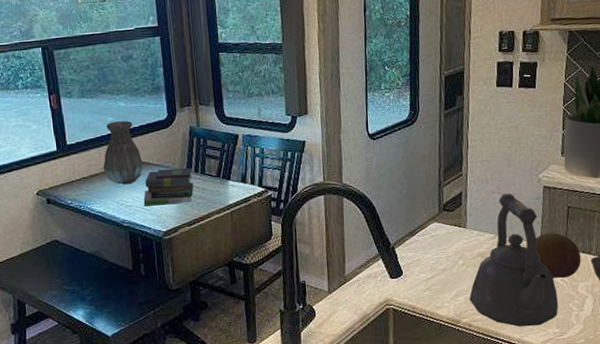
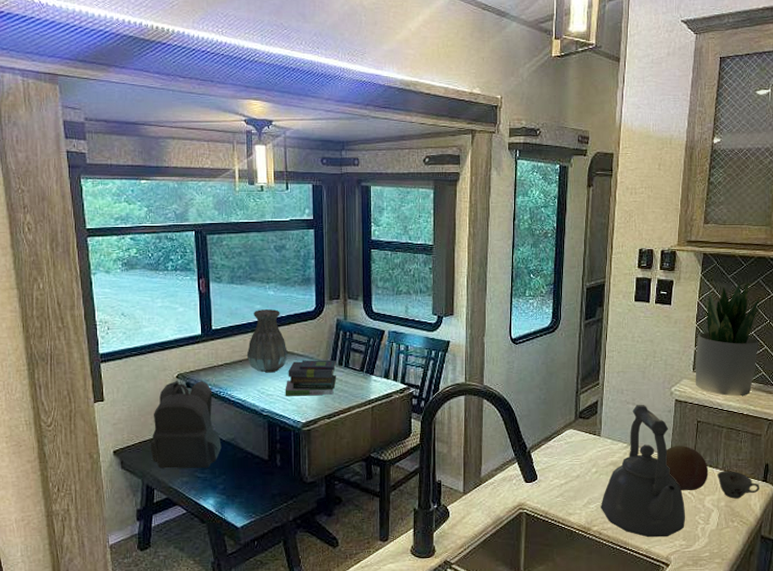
backpack: none [17,196,86,284] -> present [150,381,222,469]

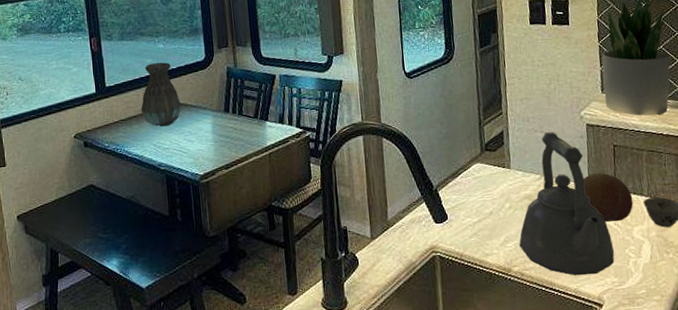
backpack: present [150,381,222,469] -> none [52,139,122,231]
books: present [285,360,337,396] -> none [180,109,232,149]

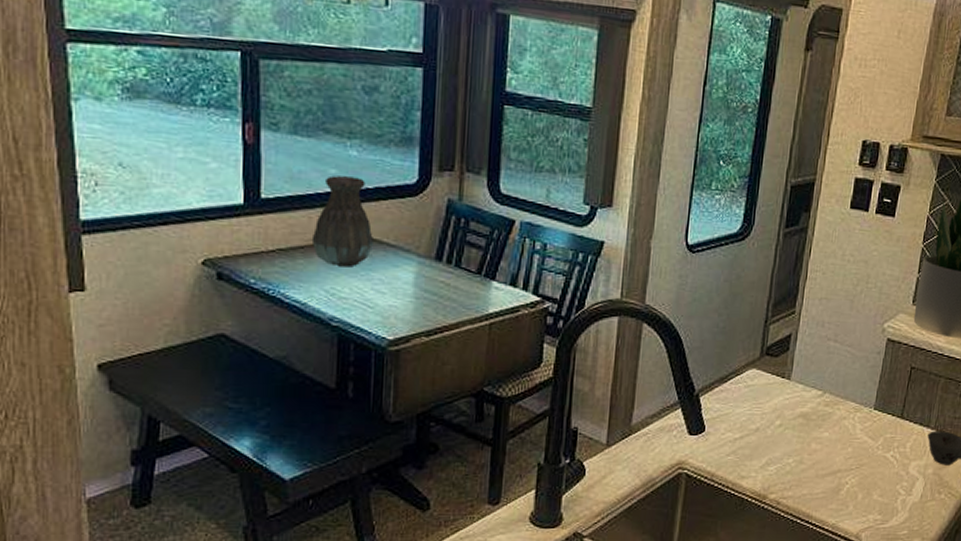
kettle: present [519,132,615,276] -> none [782,342,885,510]
fruit: present [584,173,634,222] -> none [867,397,918,454]

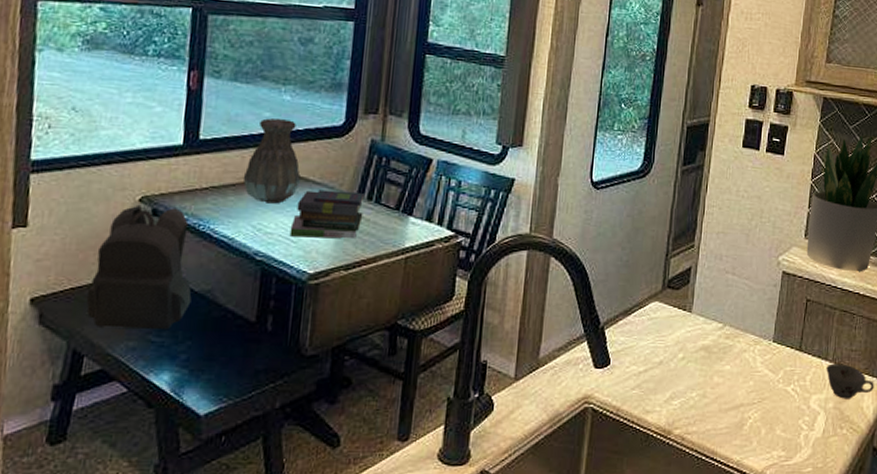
backpack: none [156,269,267,397] -> present [86,206,192,331]
books: none [365,252,444,305] -> present [289,190,365,240]

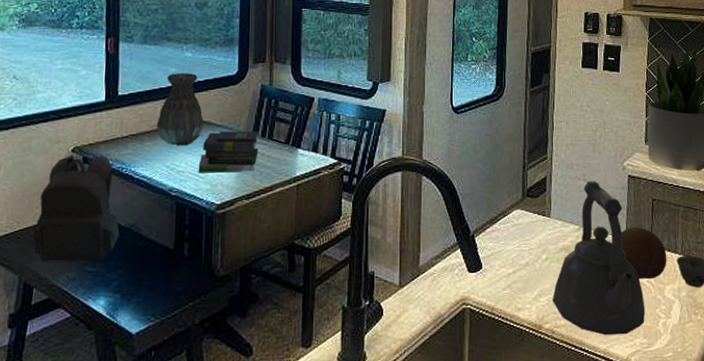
kettle: none [686,275,787,446] -> present [553,181,646,335]
fruit: none [767,329,817,388] -> present [621,227,667,280]

